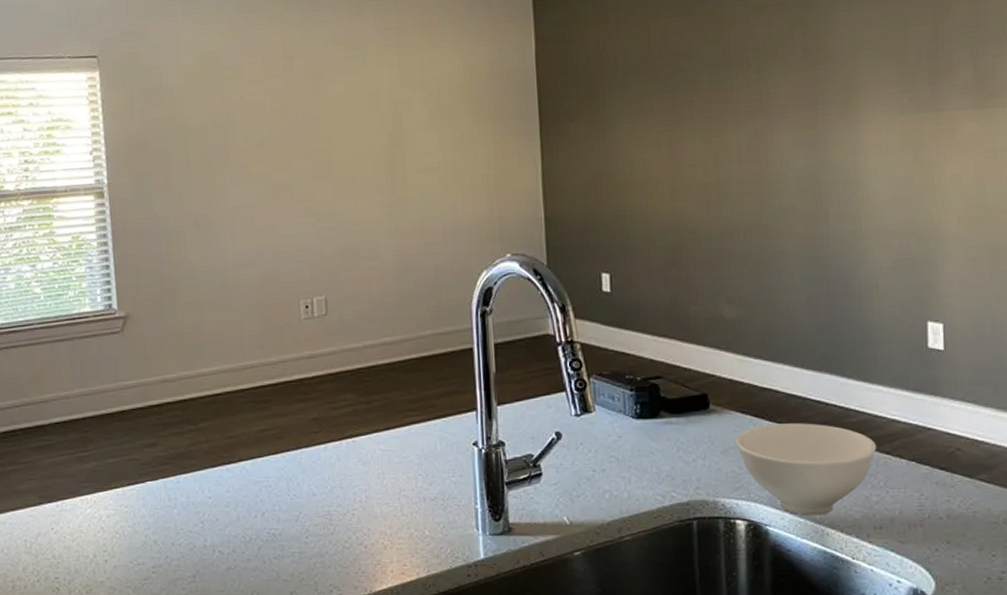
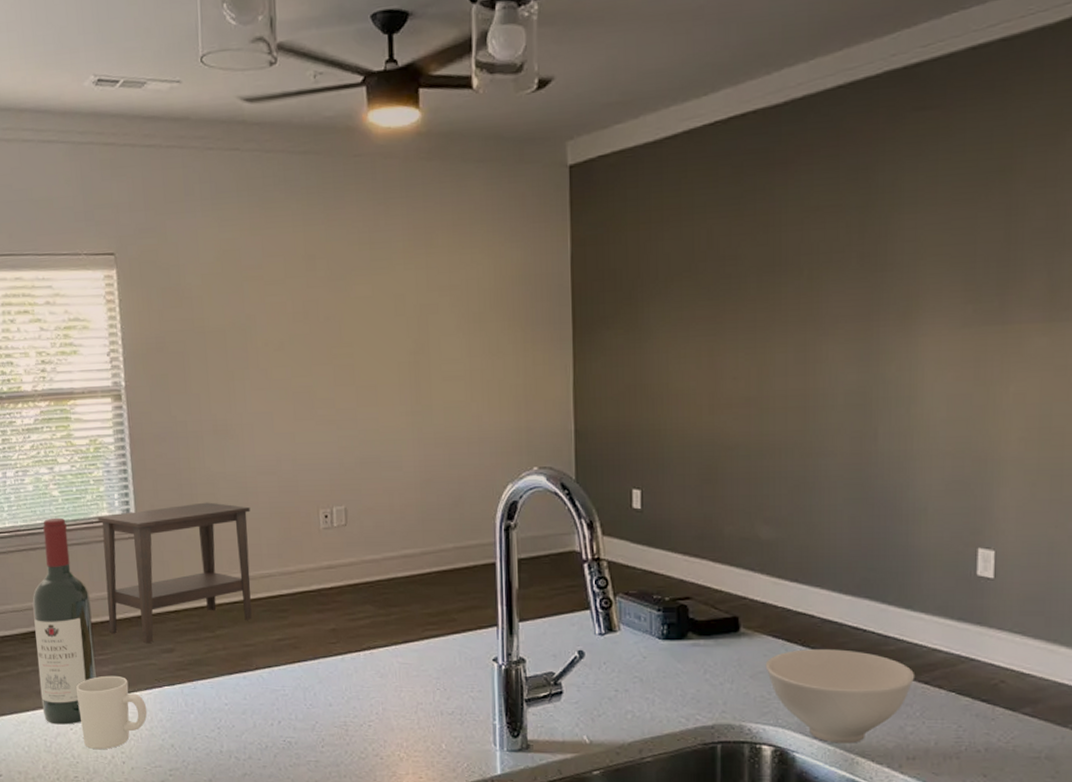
wine bottle: none [13,314,78,525] -> present [32,517,97,725]
mug: none [57,472,130,549] -> present [75,675,148,750]
side table: none [80,295,235,439] -> present [98,502,252,644]

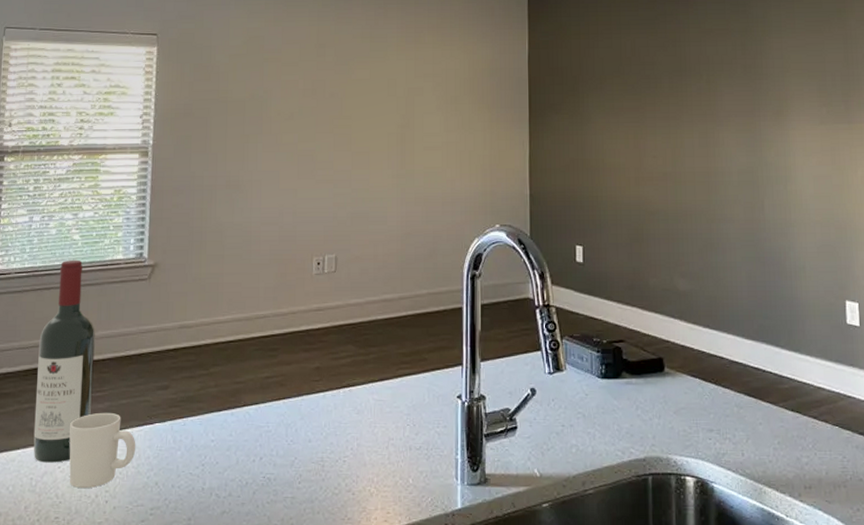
side table: present [98,502,252,644] -> none [109,248,252,381]
bowl: present [765,649,915,744] -> none [686,387,806,474]

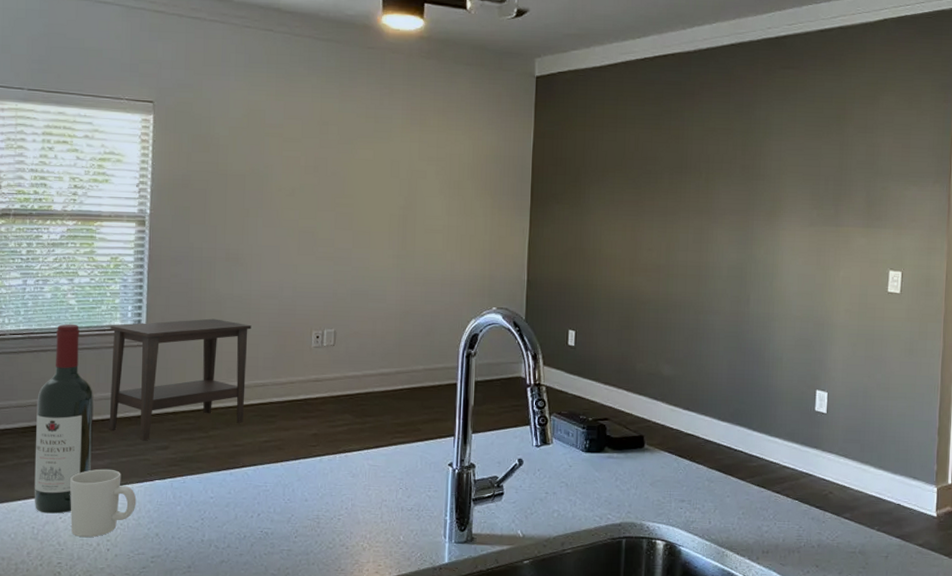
side table: none [109,248,252,381] -> present [109,318,252,441]

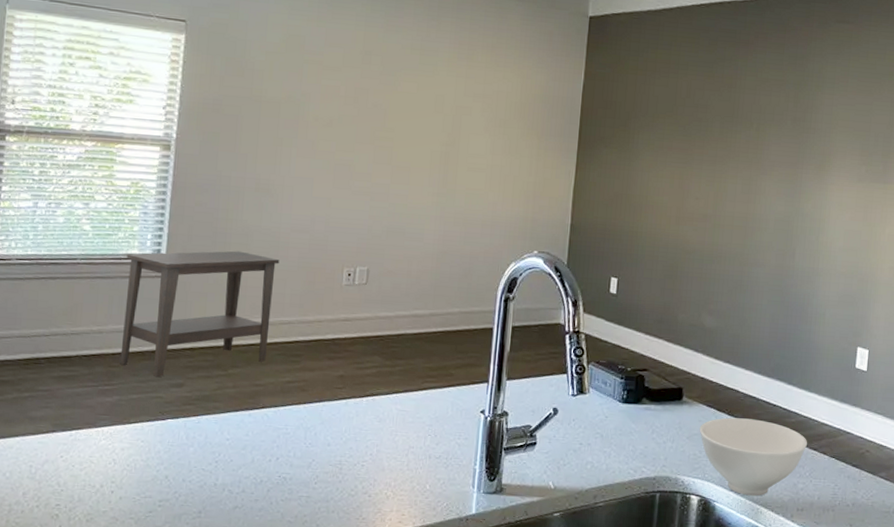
wine bottle: present [34,323,94,514] -> none [33,250,105,452]
mug: present [69,469,137,538] -> none [72,405,146,479]
bowl: none [662,463,771,540] -> present [699,417,808,496]

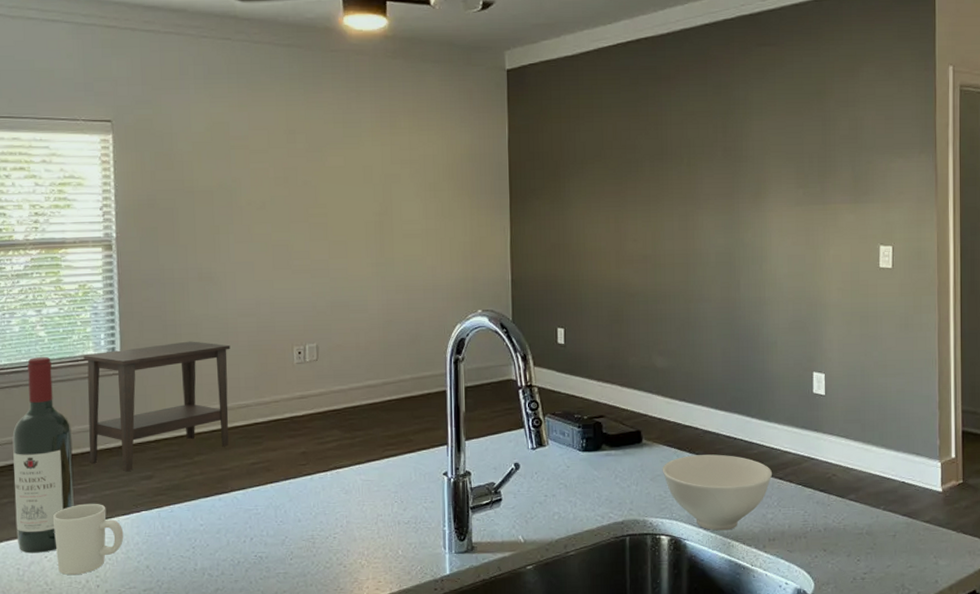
wine bottle: none [33,250,105,452] -> present [12,356,75,553]
mug: none [72,405,146,479] -> present [52,503,124,576]

